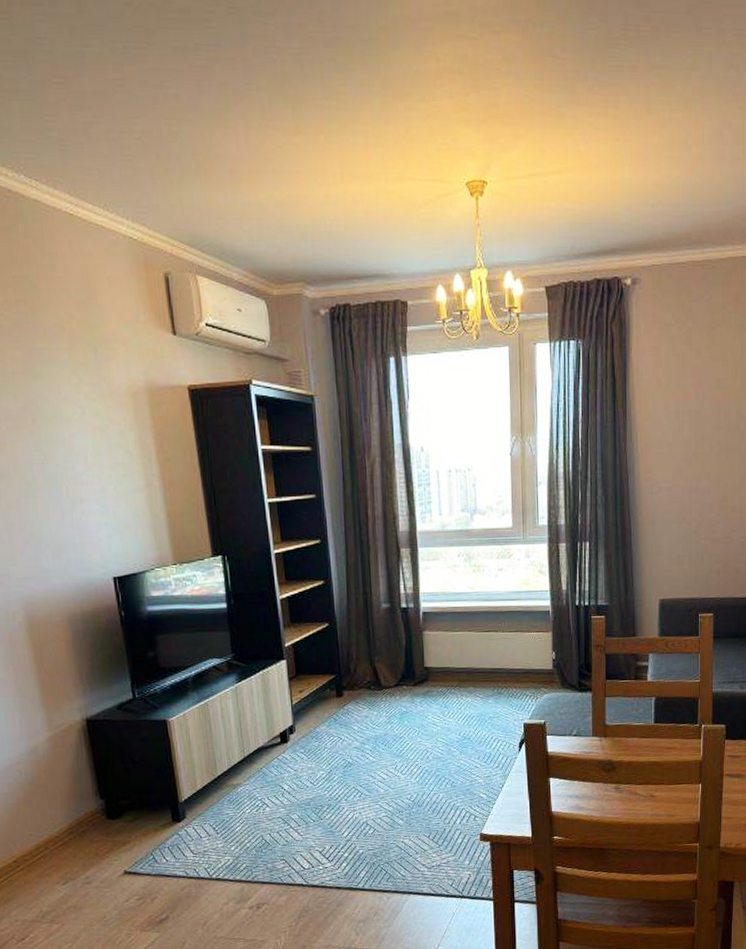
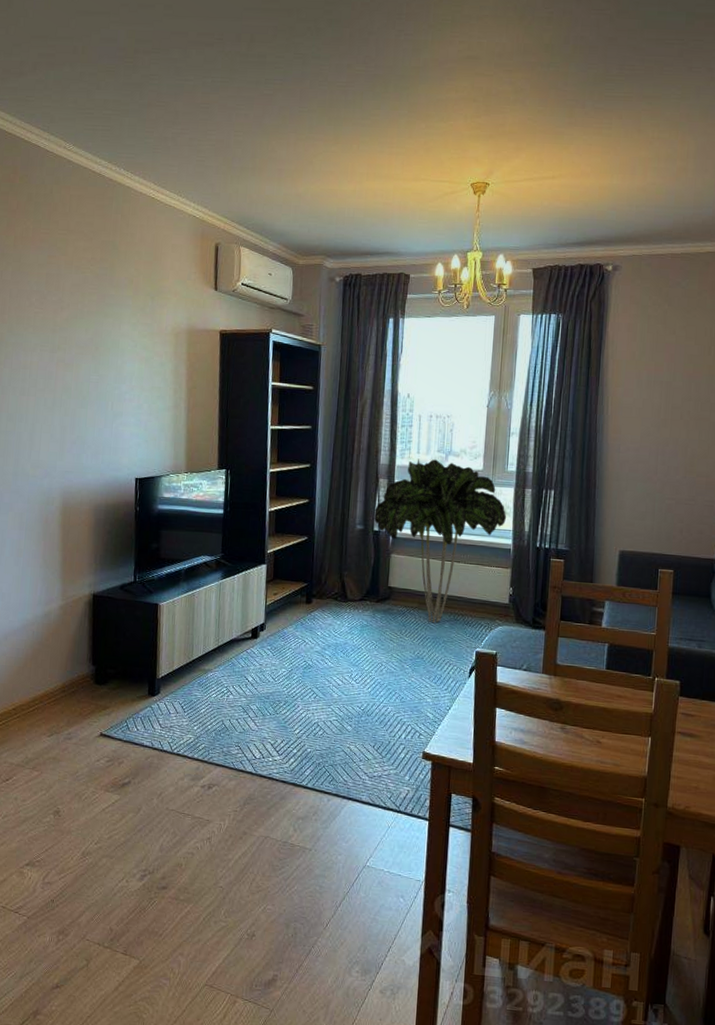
indoor plant: none [400,520,543,700] -> present [374,458,507,623]

